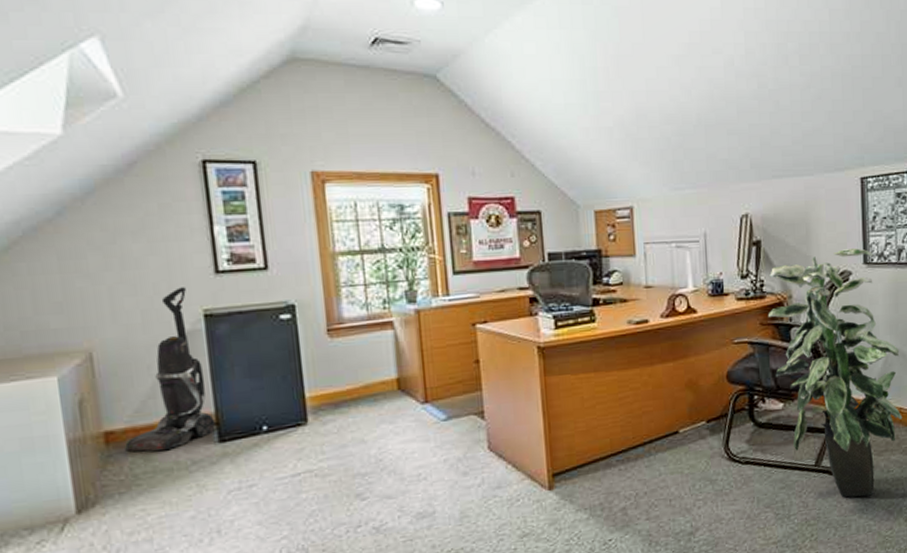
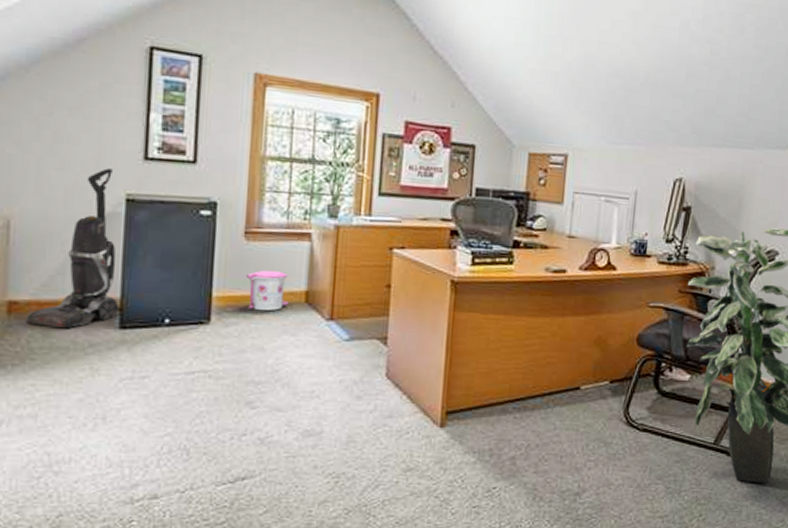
trash can: none [336,362,381,405] -> present [247,270,289,312]

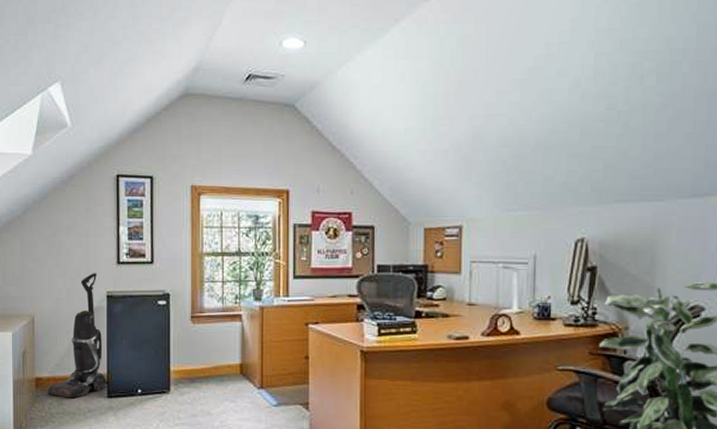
trash can: present [247,270,289,312] -> none [195,347,227,382]

